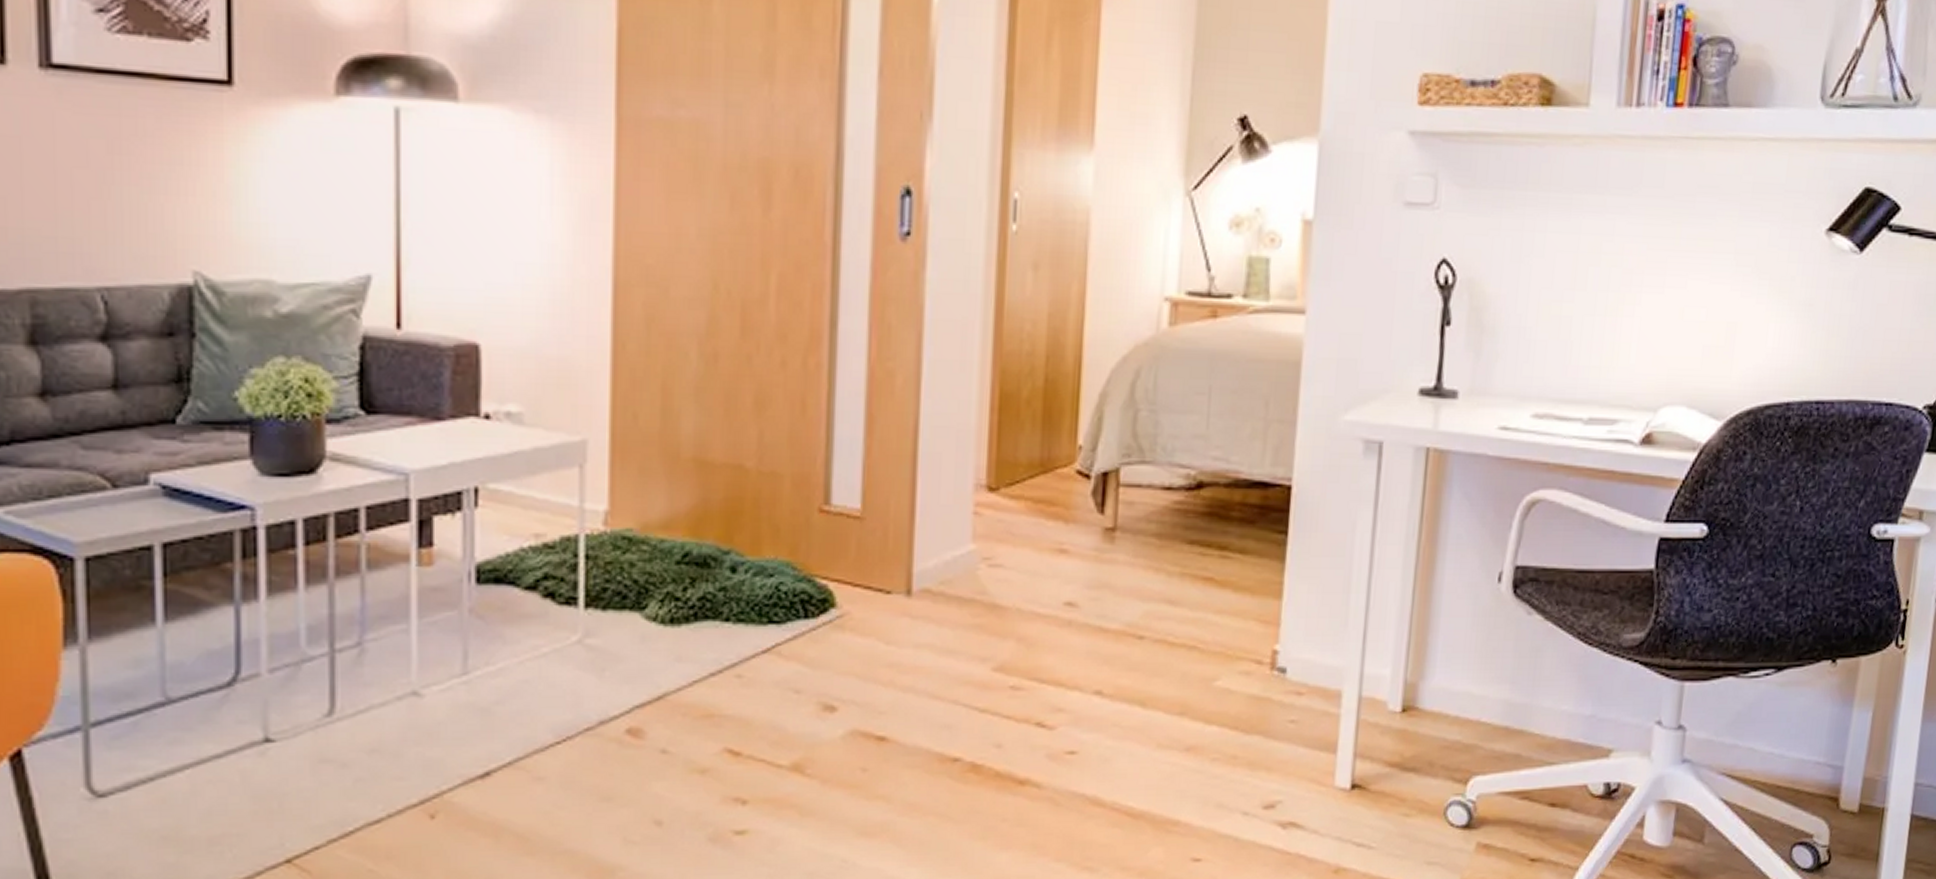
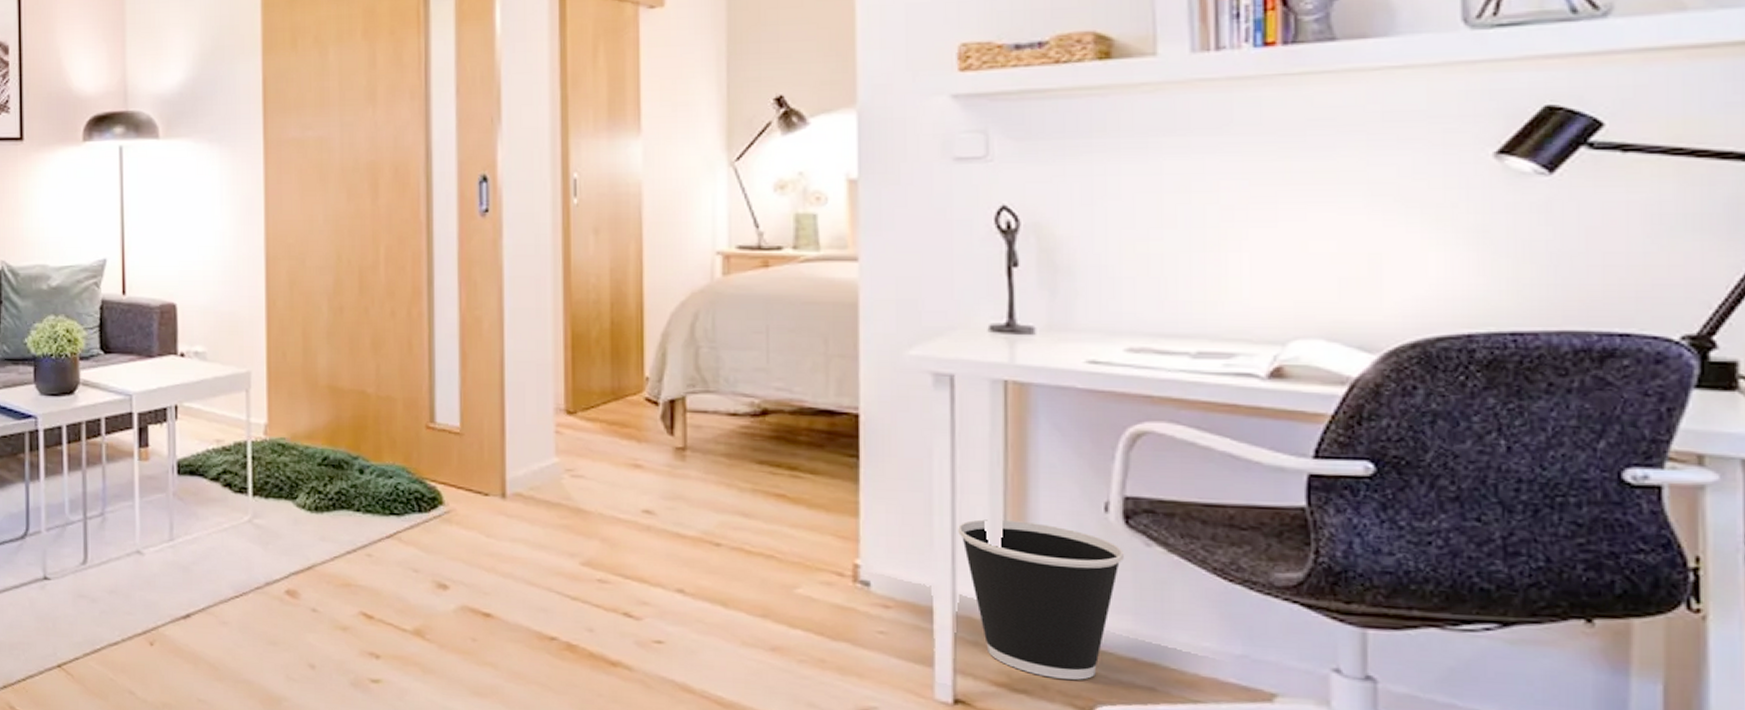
wastebasket: none [1371,595,1509,753] -> present [958,519,1124,680]

